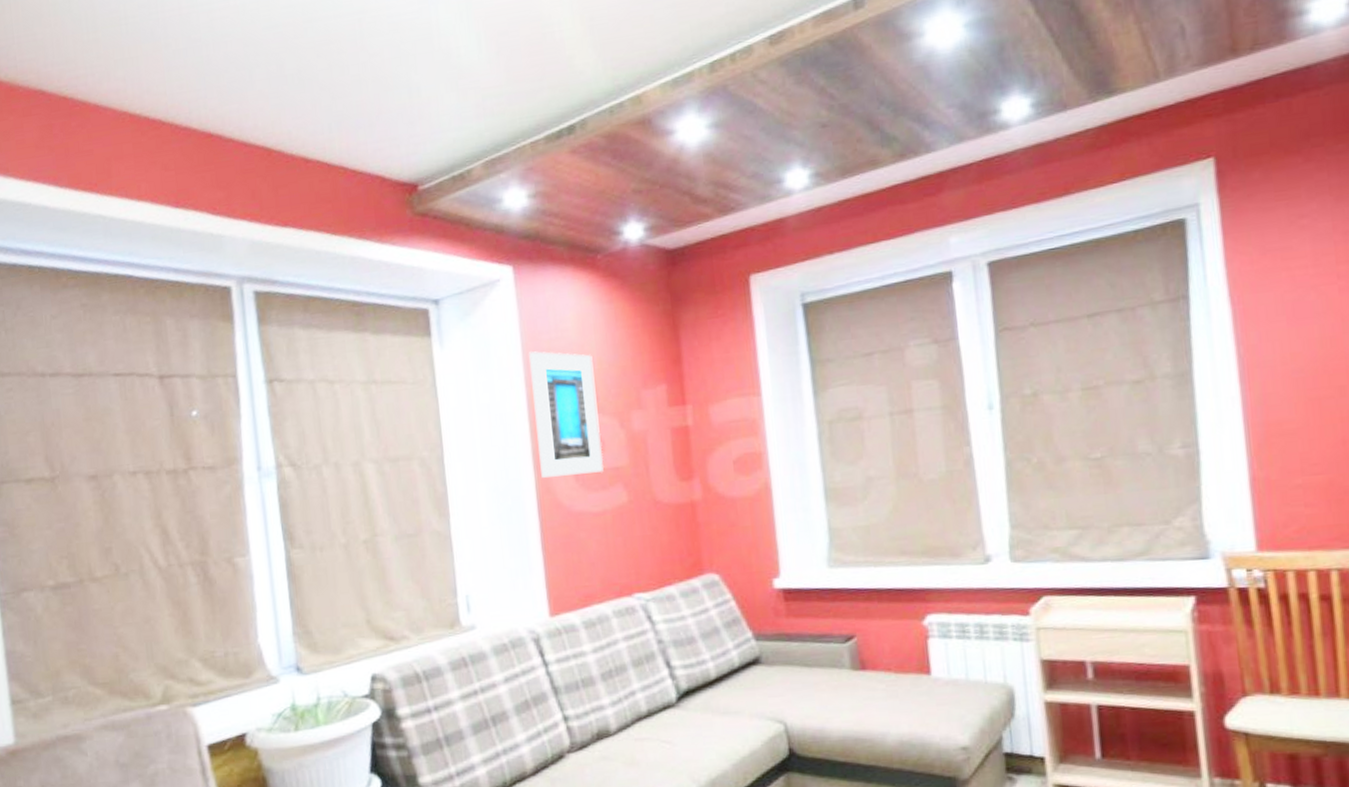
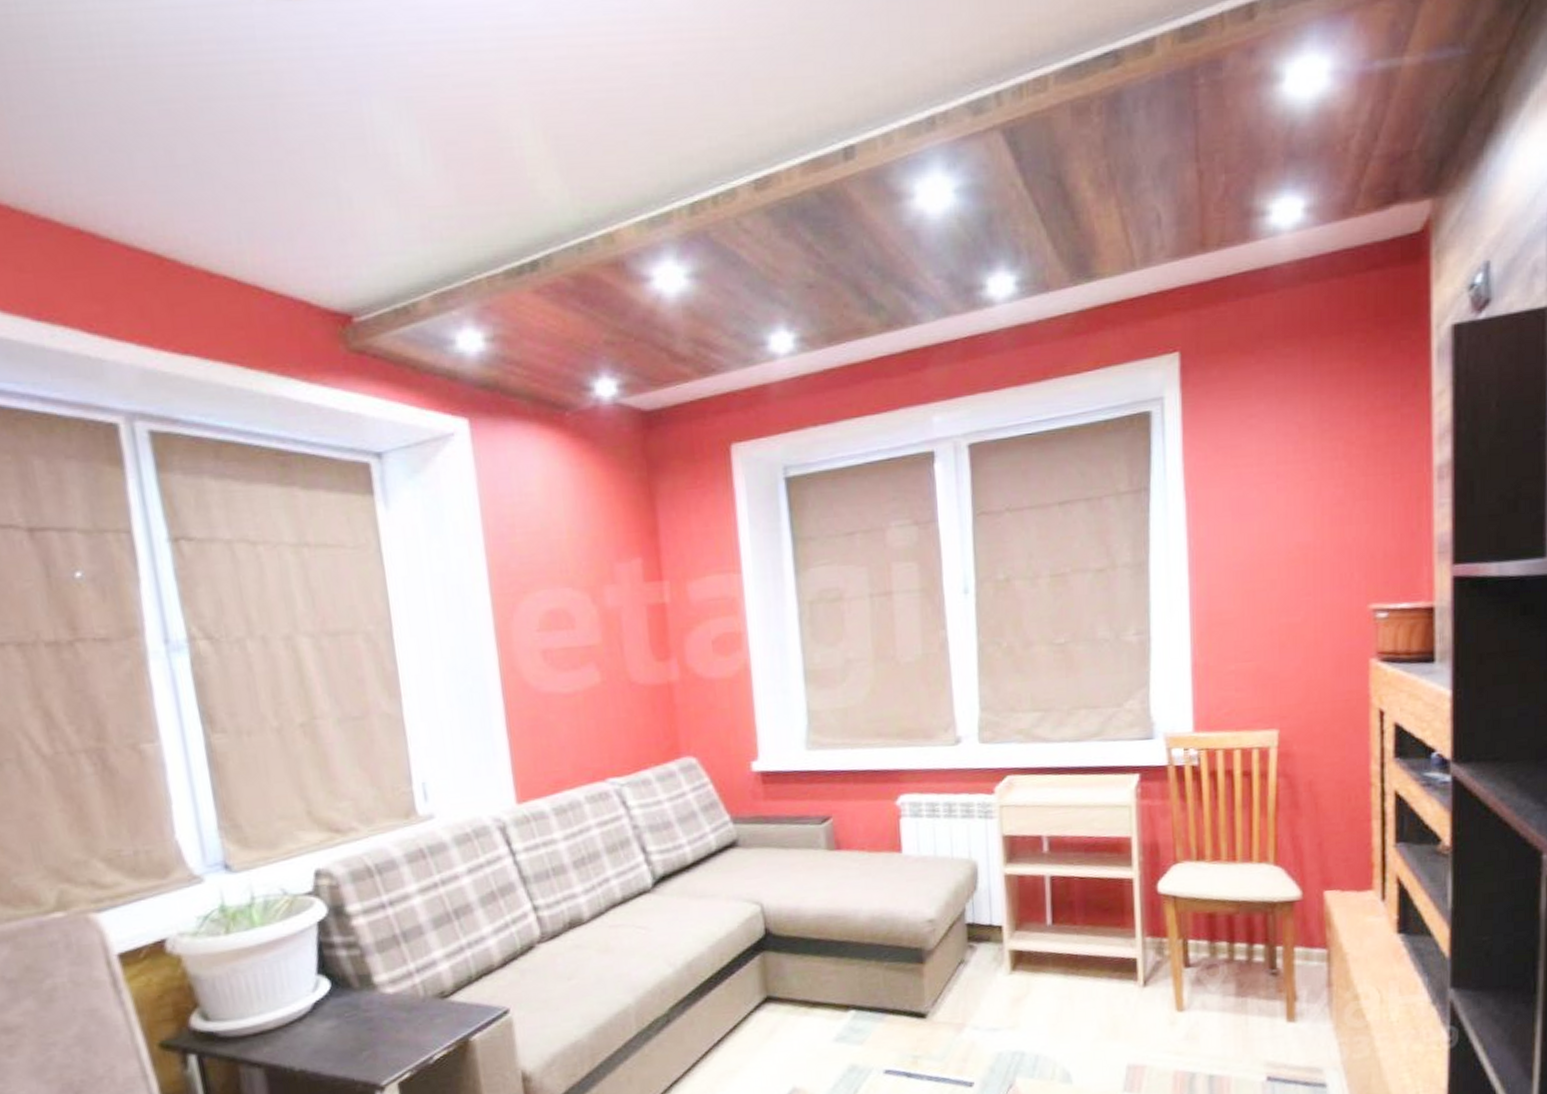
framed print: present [529,351,604,478] -> none [489,516,574,656]

